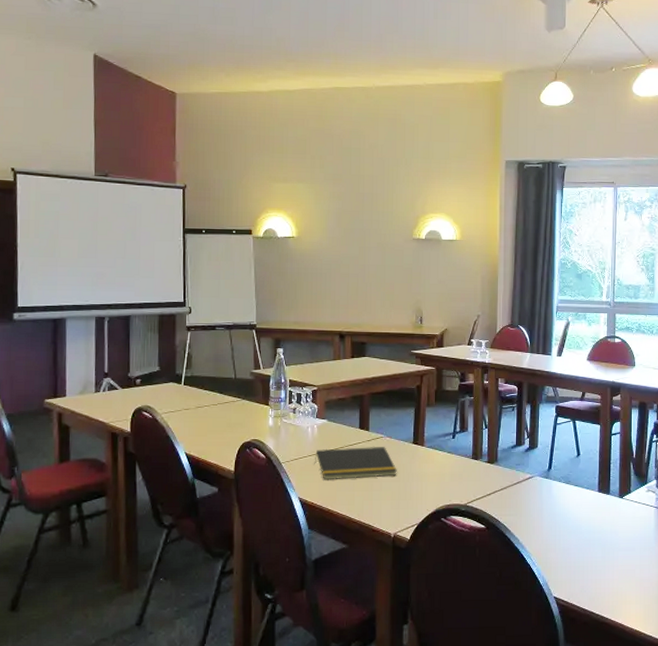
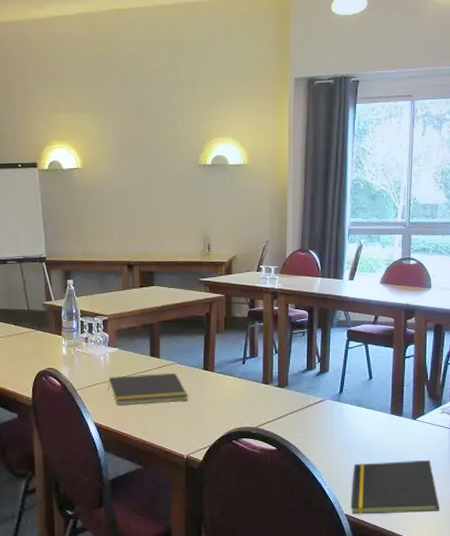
notepad: none [560,539,648,598] -> present [351,459,440,515]

